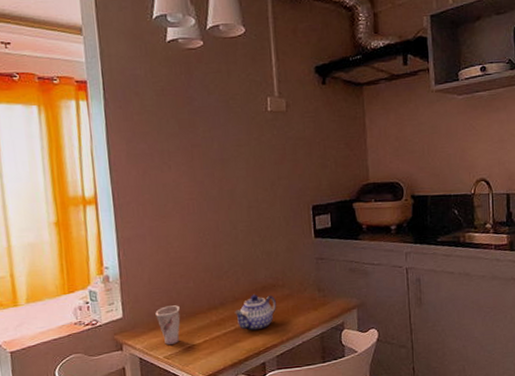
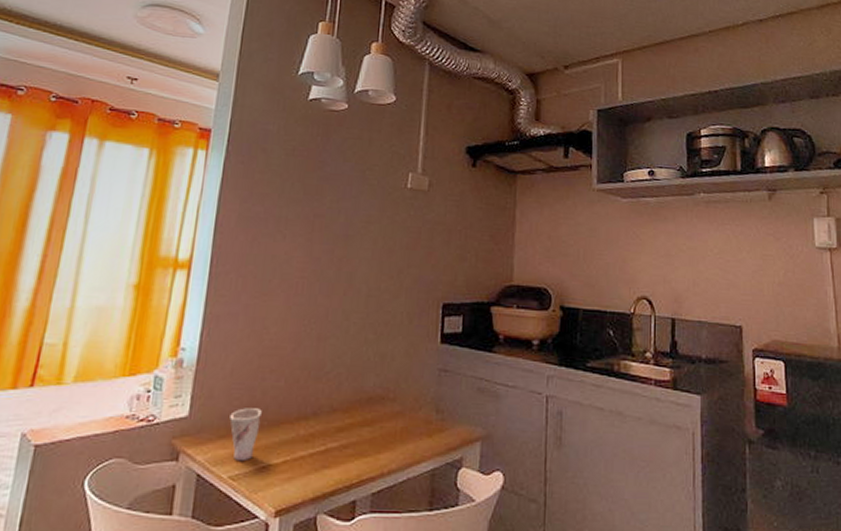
teapot: present [234,294,277,331] -> none [328,405,383,455]

